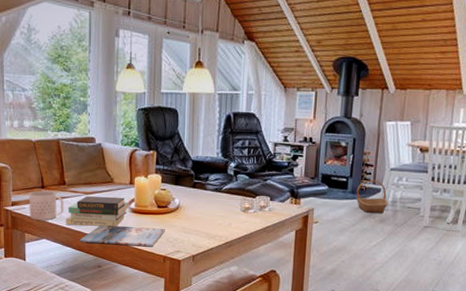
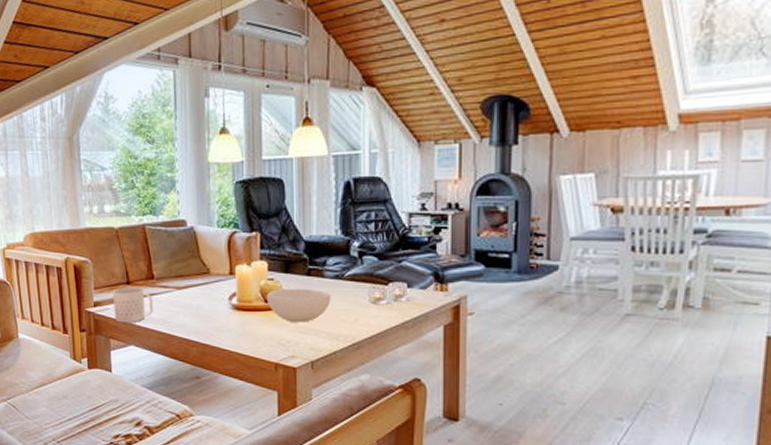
books: present [65,196,129,226] -> none [156,291,230,328]
magazine: present [79,224,165,247] -> none [172,325,275,352]
bowl: none [159,197,211,225] -> present [266,288,331,323]
basket: present [356,179,388,213] -> none [524,254,571,298]

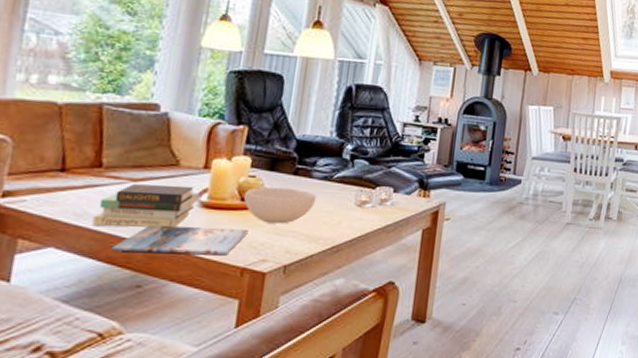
mug: present [113,287,154,323] -> none [31,174,96,220]
books: none [156,291,230,328] -> present [92,184,199,227]
magazine: none [172,325,275,352] -> present [111,224,249,256]

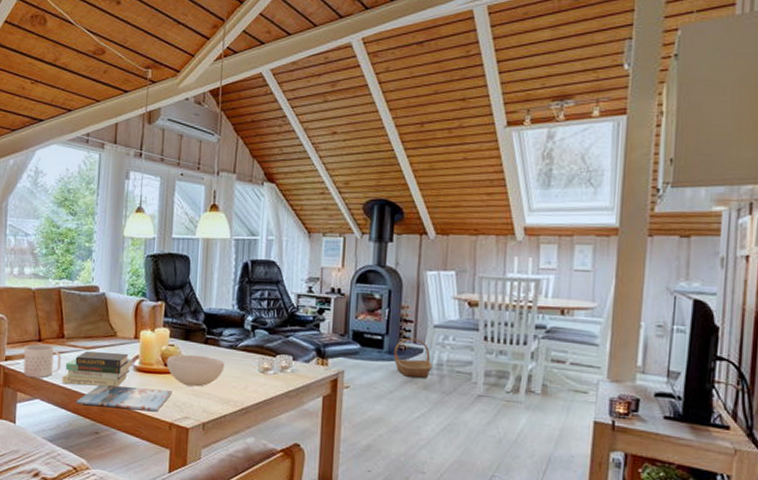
mug: none [31,174,96,220] -> present [23,344,62,378]
basket: none [494,169,529,208] -> present [393,337,433,378]

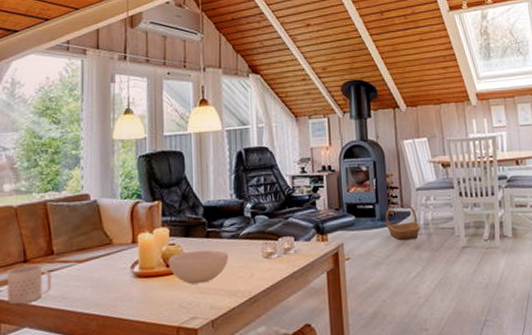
books: present [62,351,133,386] -> none [53,260,132,304]
magazine: present [76,384,172,412] -> none [71,291,177,326]

